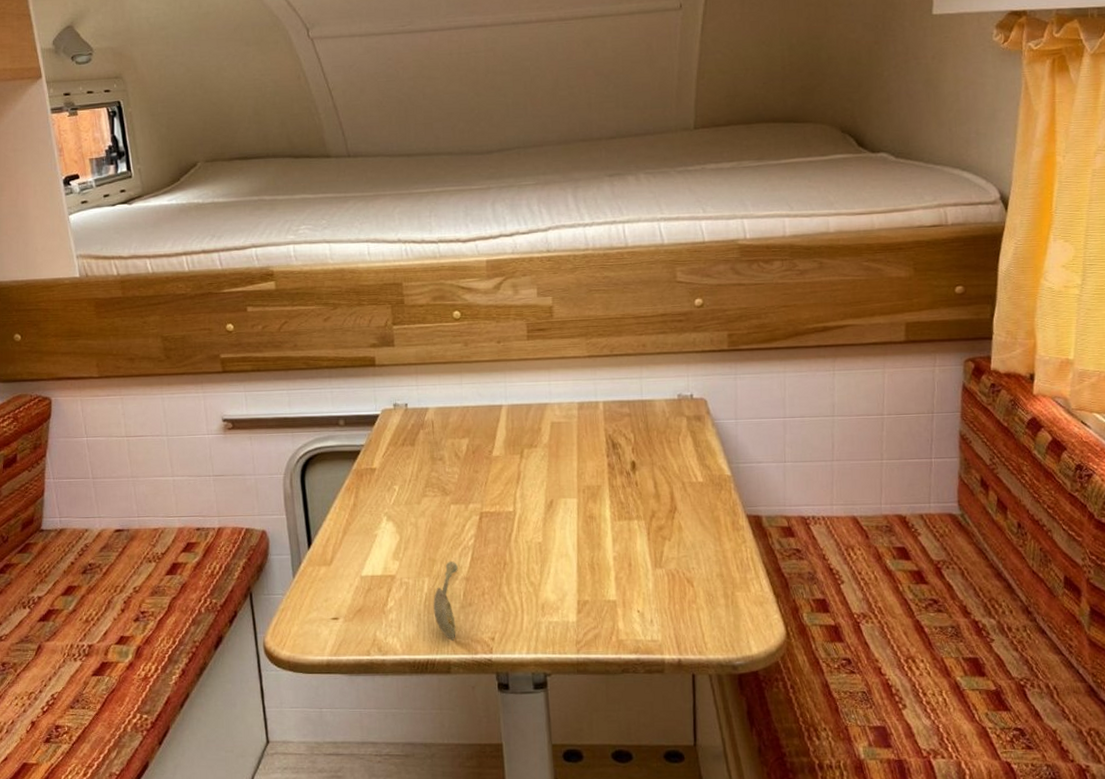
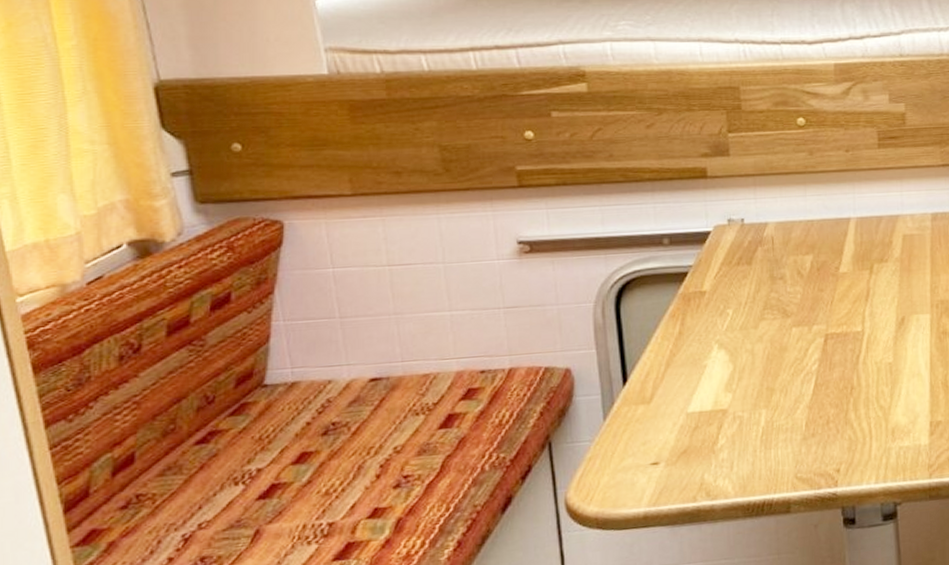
soupspoon: present [433,561,458,641] -> none [771,389,800,477]

